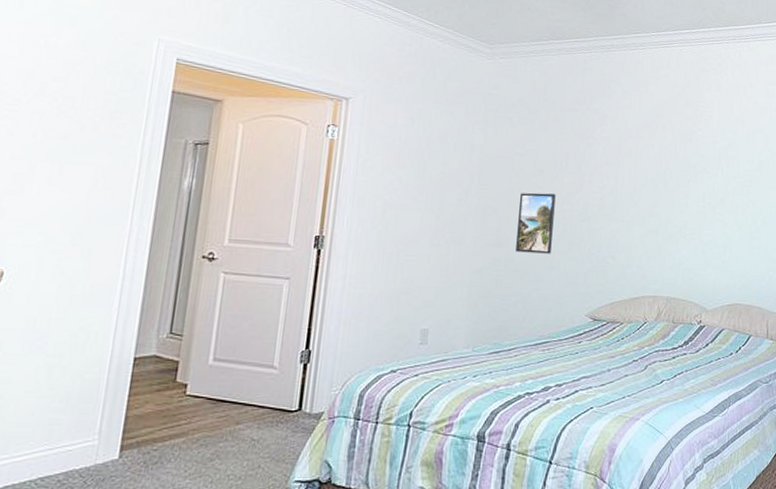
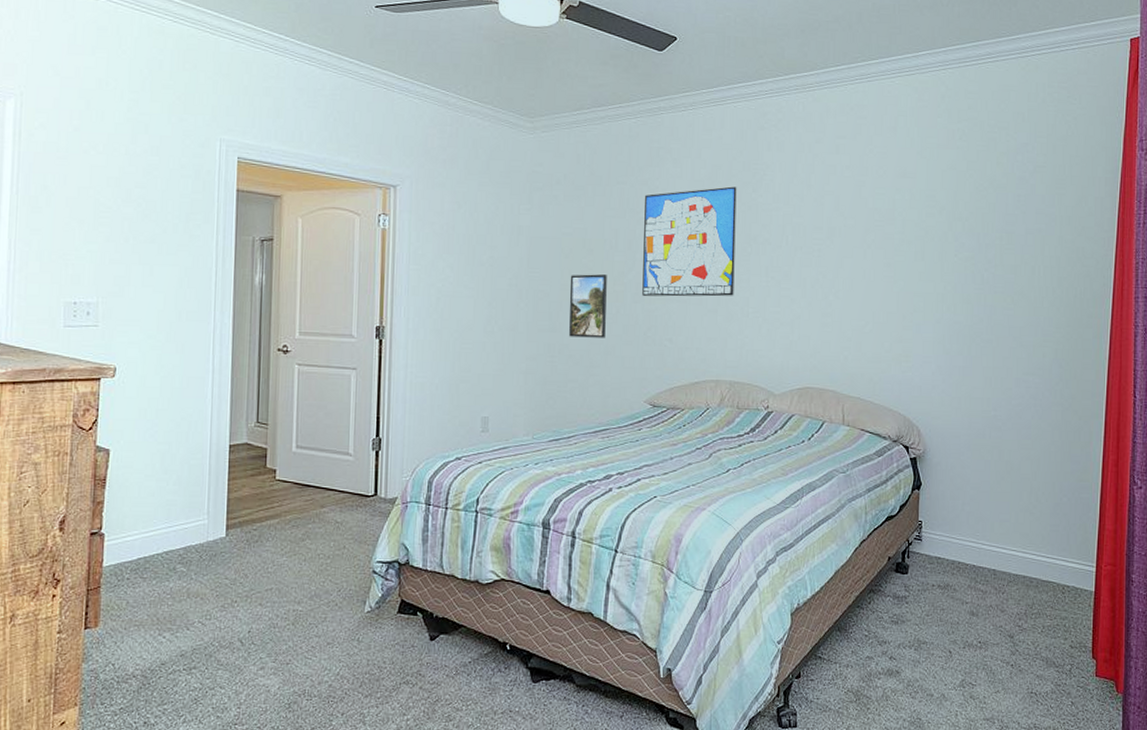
wall art: none [588,119,680,219] -> present [642,186,737,297]

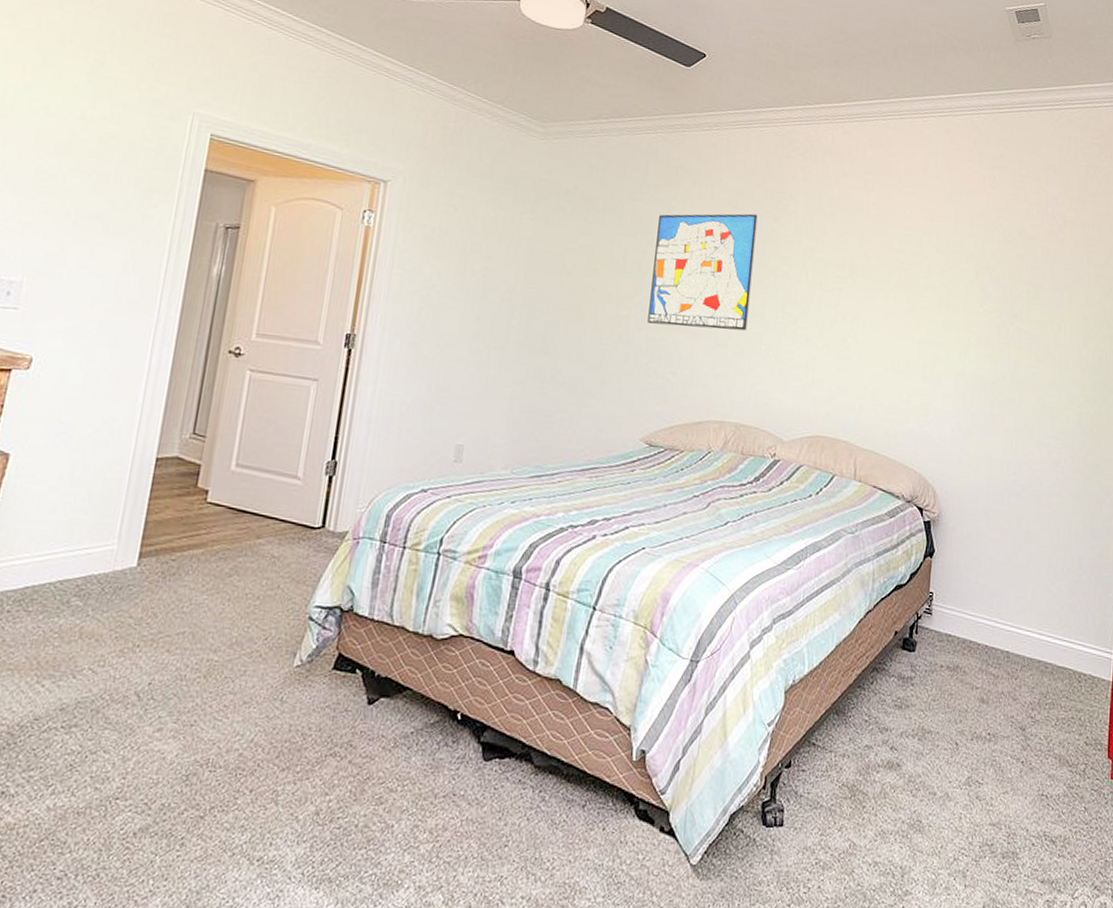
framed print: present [569,274,607,338] -> none [563,294,611,366]

